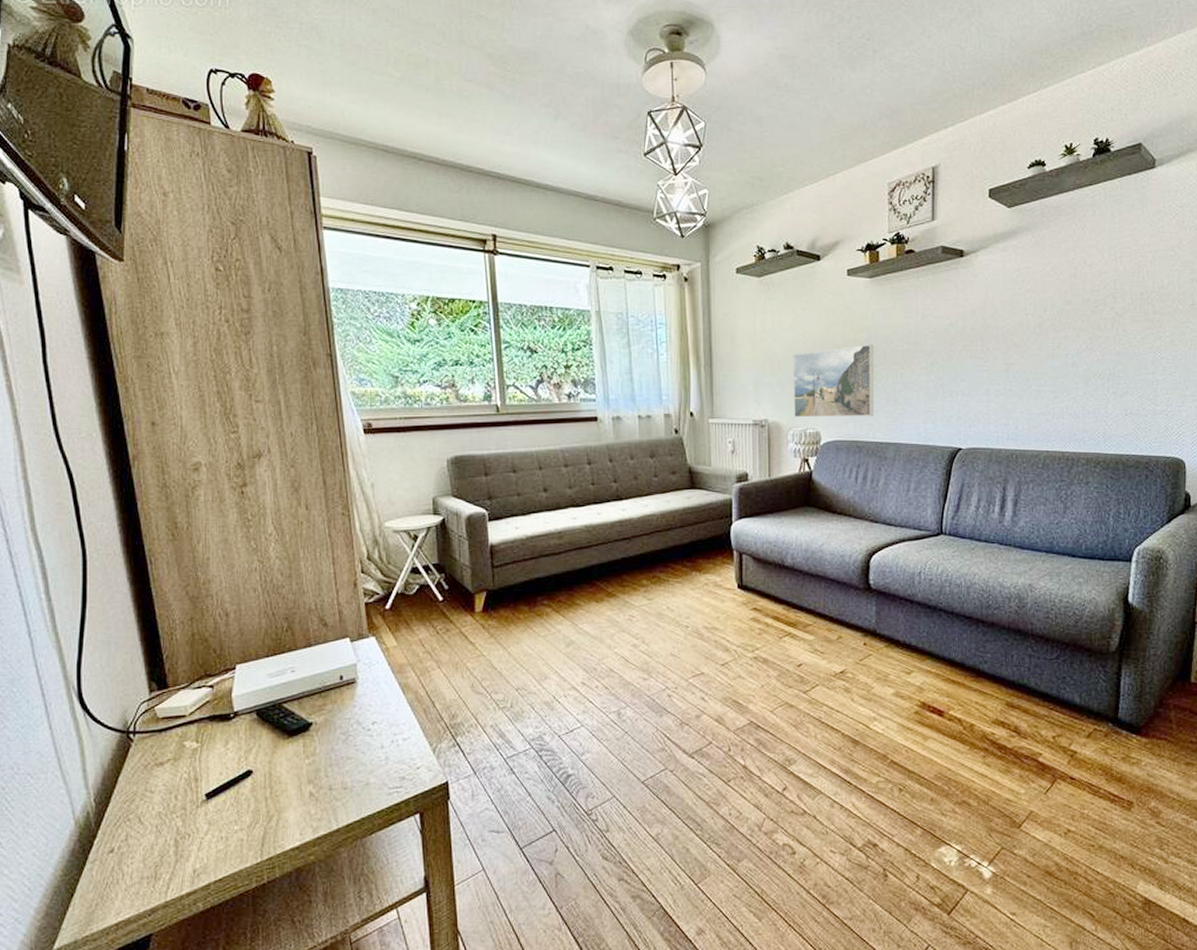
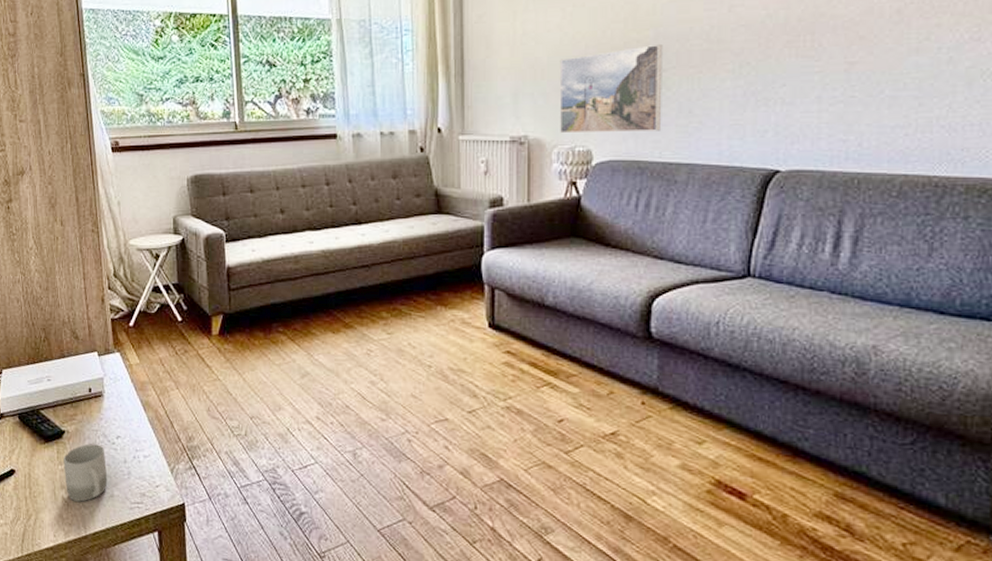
cup: none [311,733,362,795] -> present [63,444,108,502]

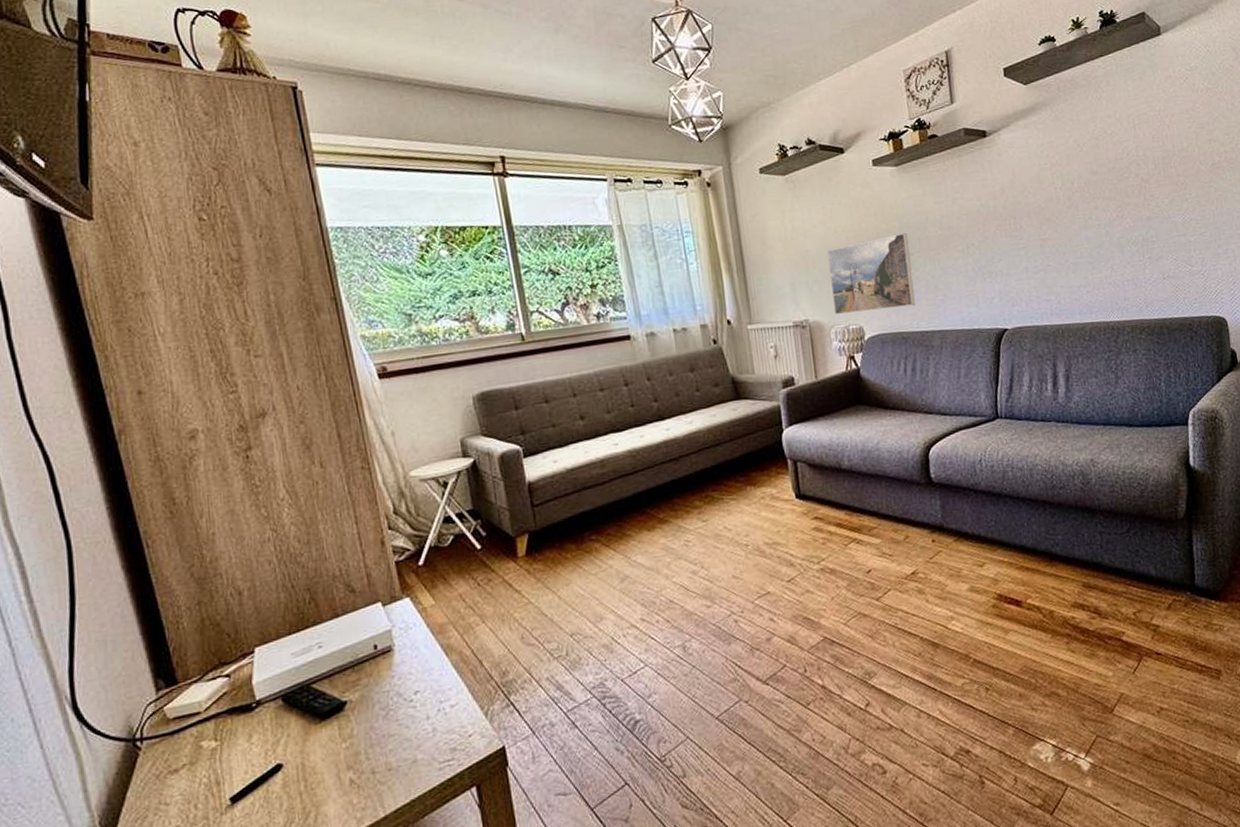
cup: present [63,444,108,502] -> none [347,706,408,781]

